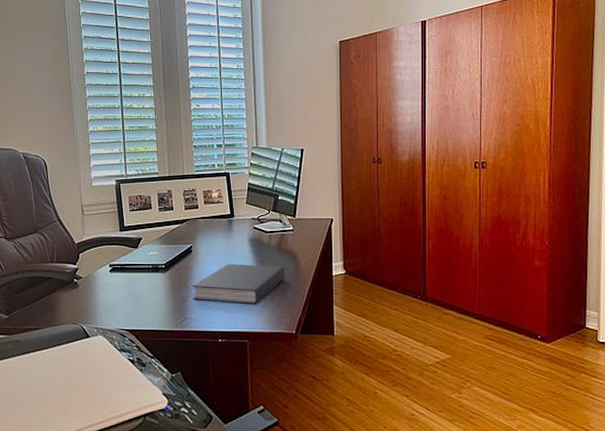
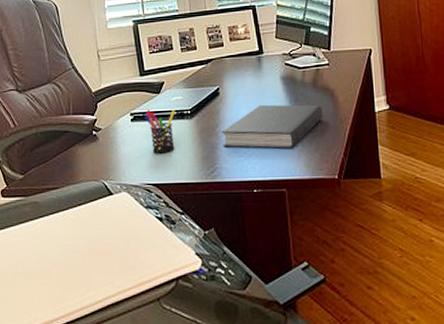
pen holder: none [122,261,151,303] -> present [145,109,175,154]

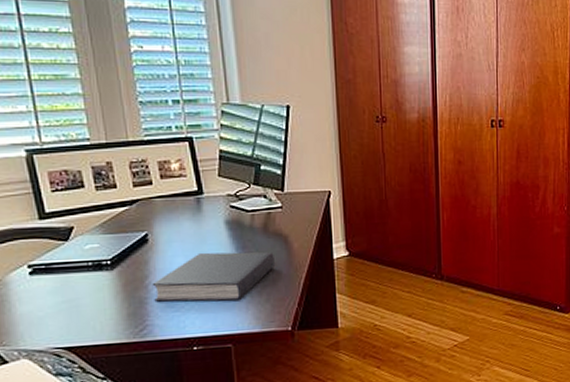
pen holder: present [145,109,175,154] -> none [48,259,92,313]

